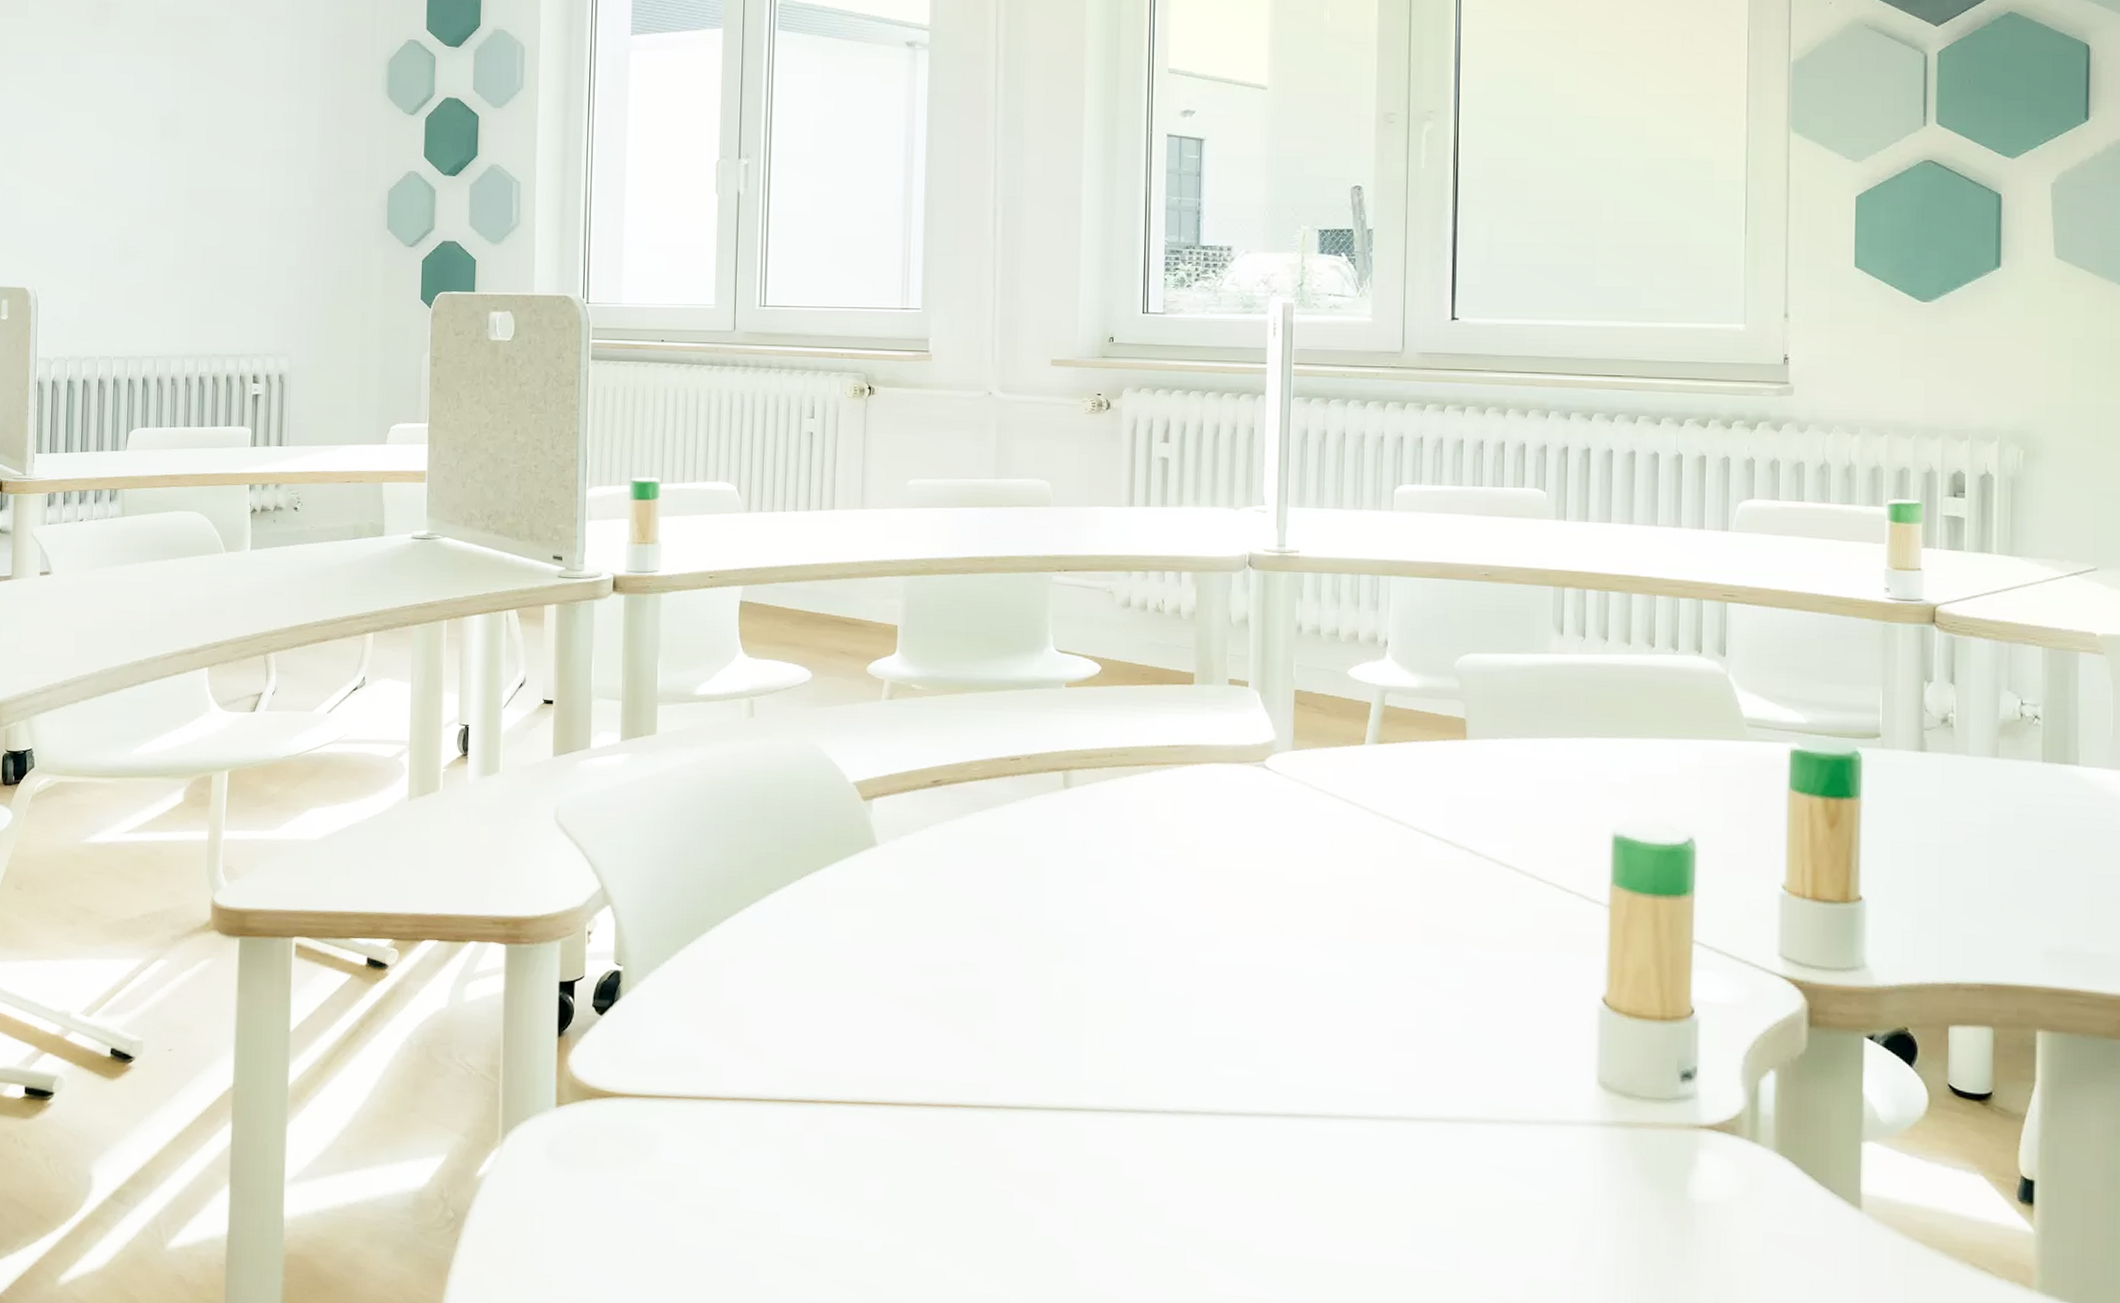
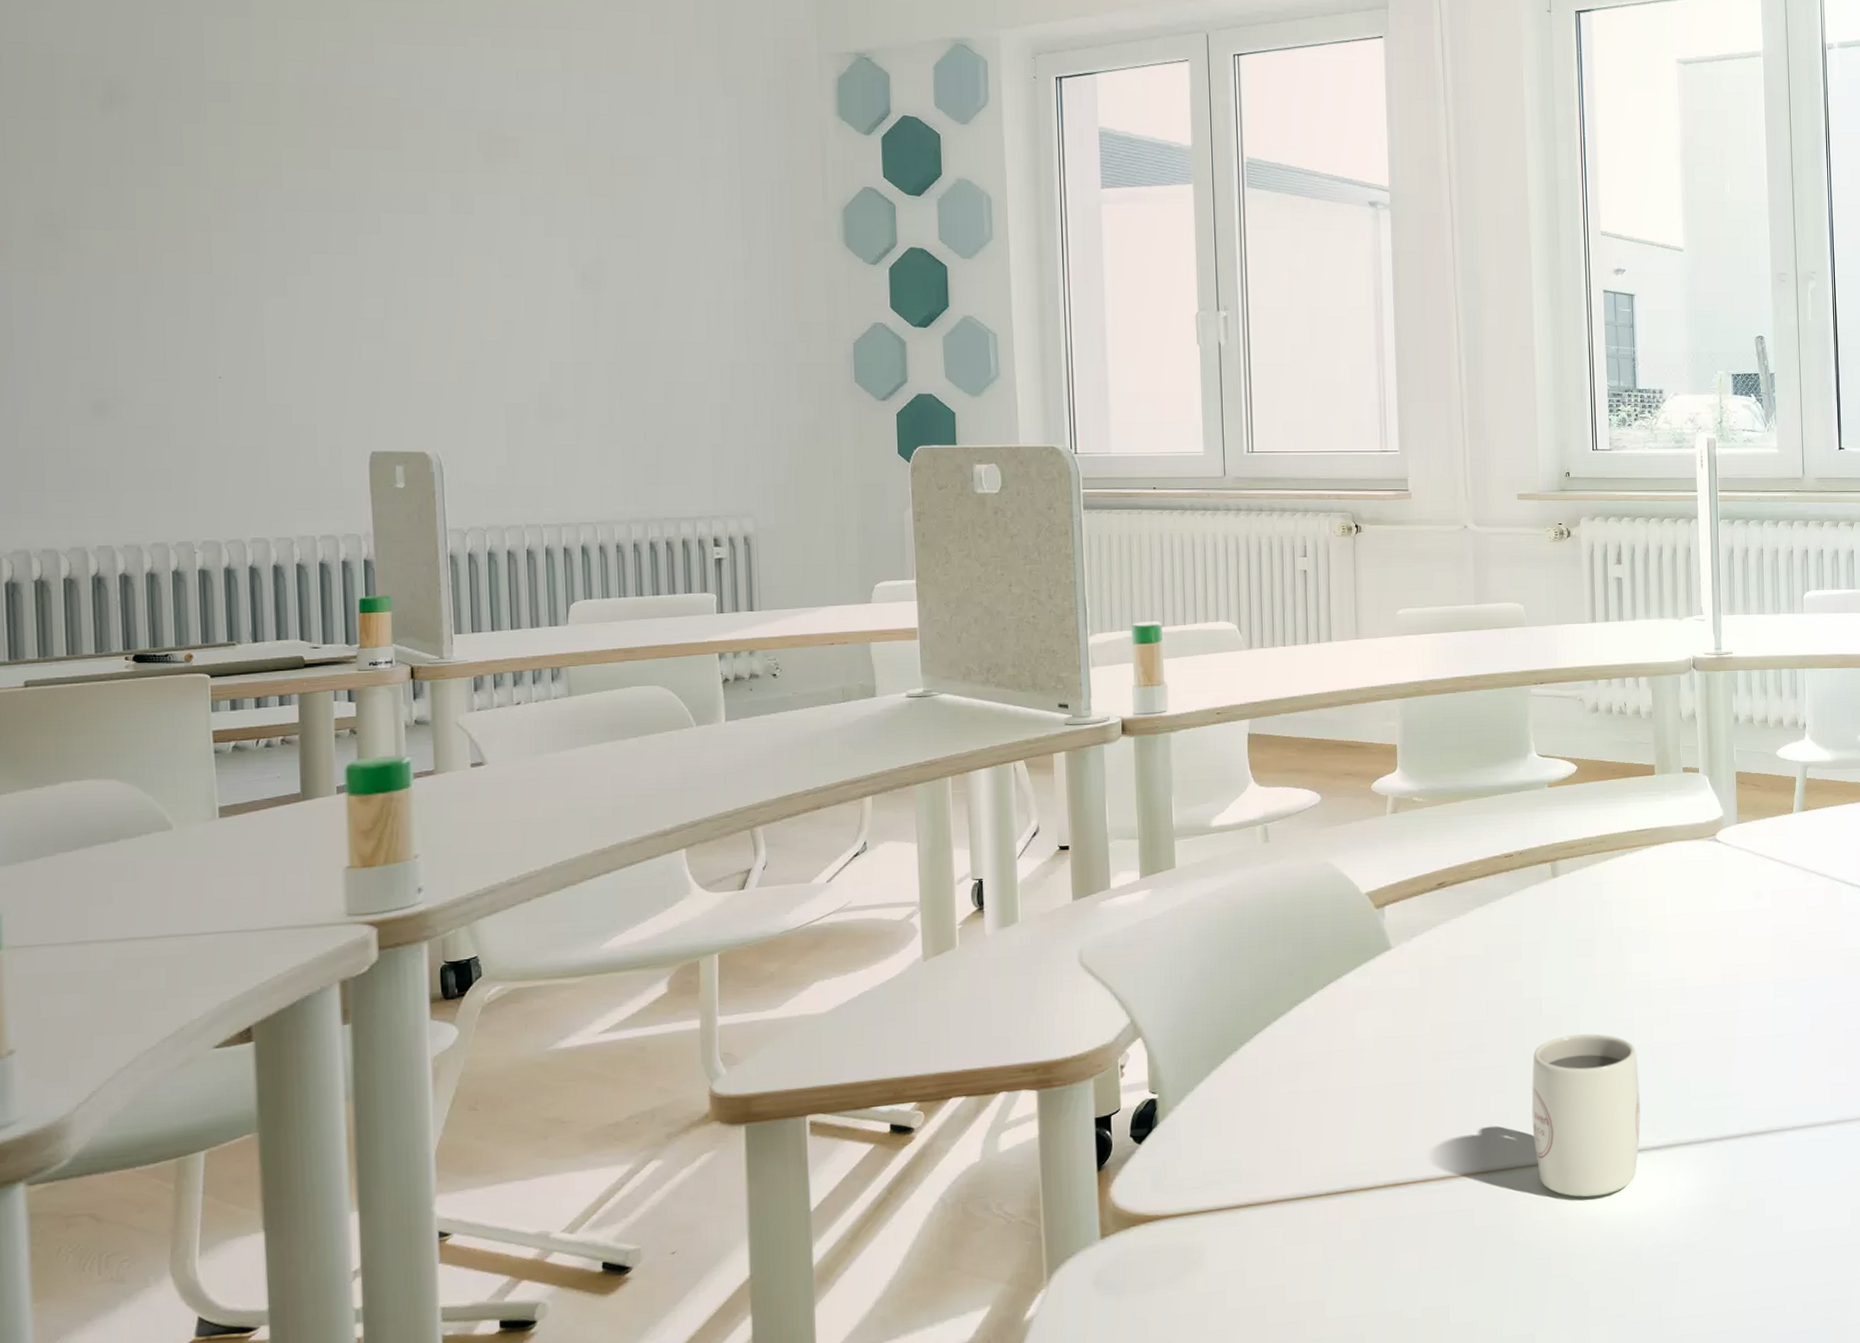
mug: none [1022,968,1152,1155] -> present [1531,1033,1641,1197]

